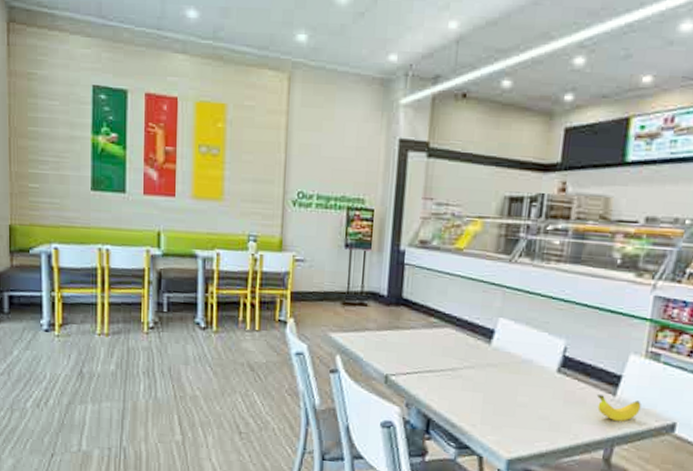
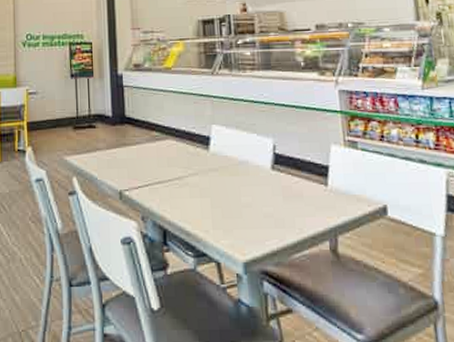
banana: present [596,394,641,422] -> none [310,186,352,210]

